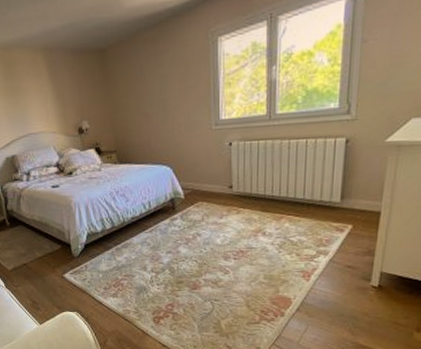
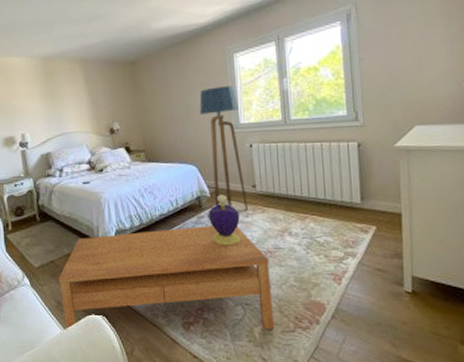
coffee table: none [32,227,241,325] -> present [59,226,275,330]
floor lamp: none [177,76,222,212] -> present [199,86,248,211]
decorative container: none [182,196,214,247] -> present [208,195,241,246]

